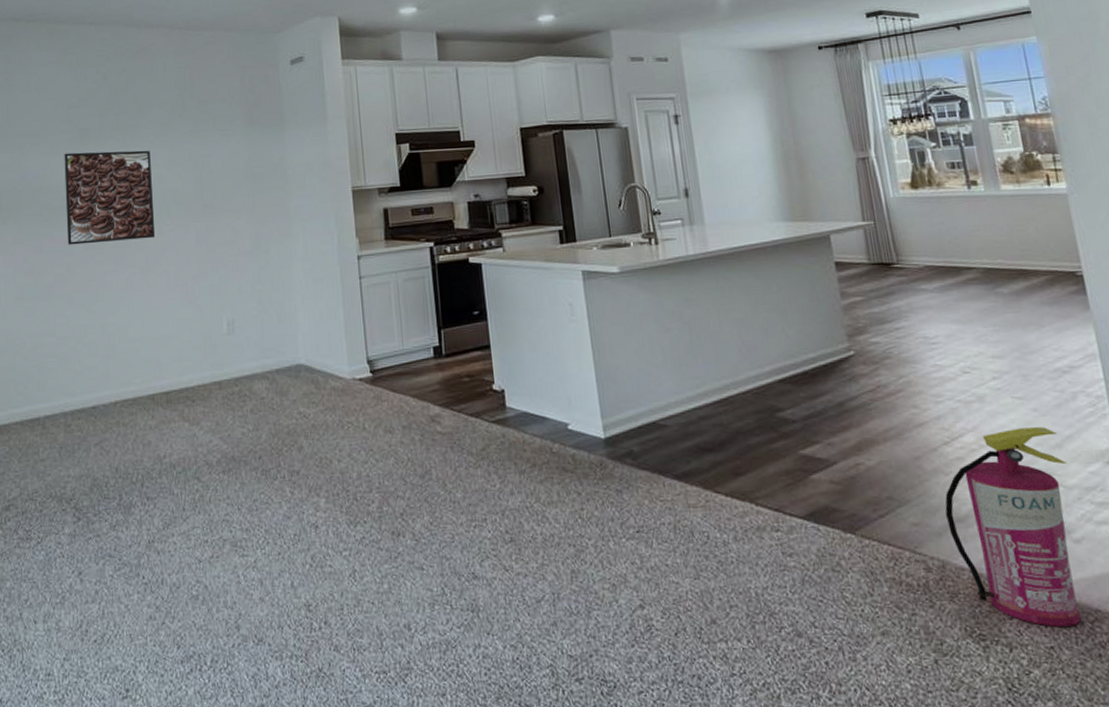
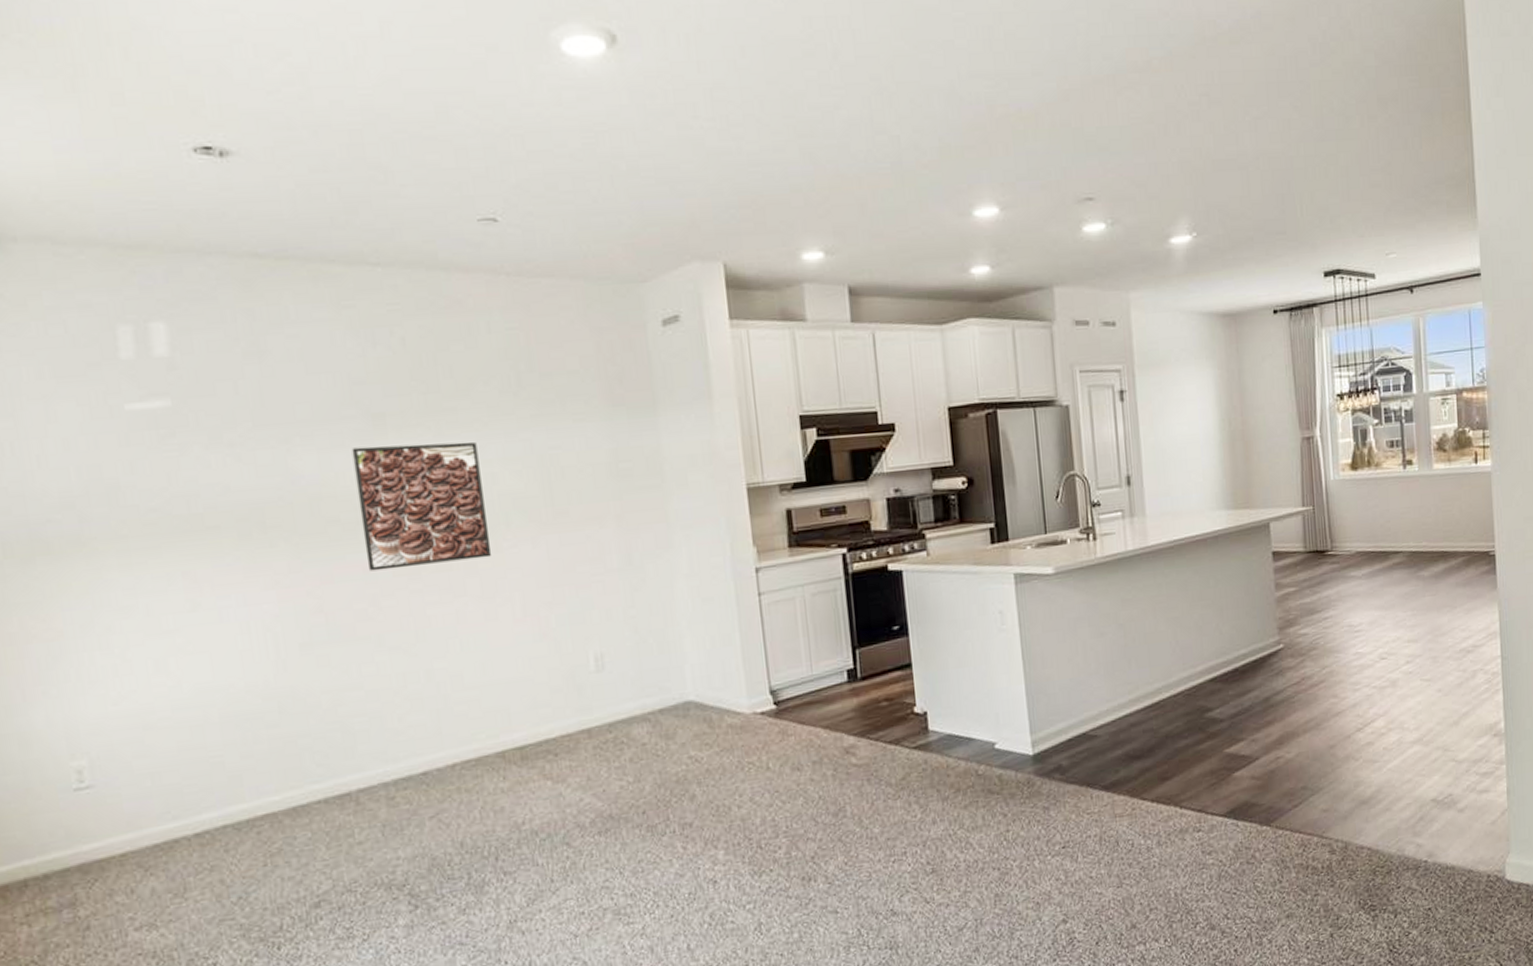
fire extinguisher: present [945,427,1081,627] -> none [1352,706,1460,891]

